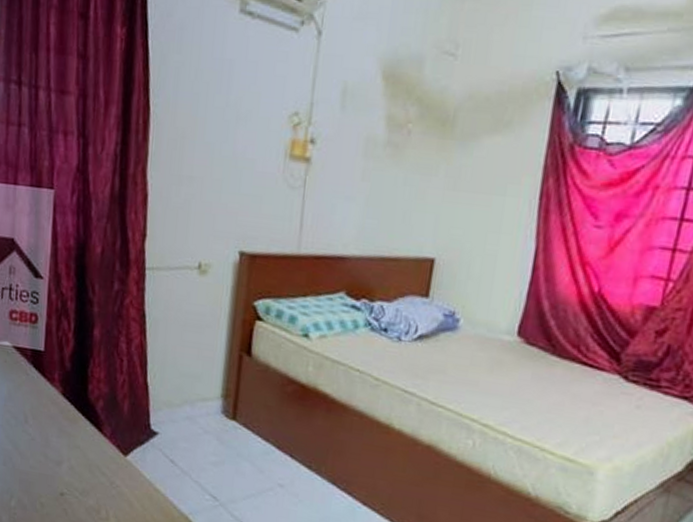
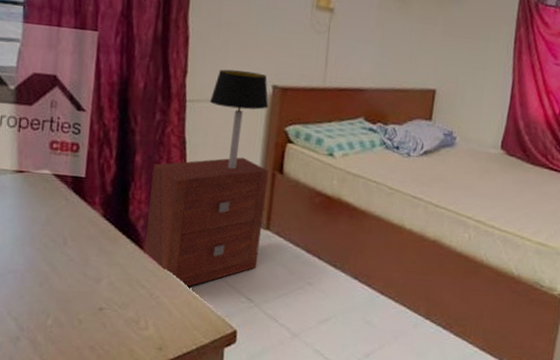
nightstand: none [104,334,236,479] -> present [144,157,269,288]
table lamp: none [170,232,235,349] -> present [209,69,269,170]

